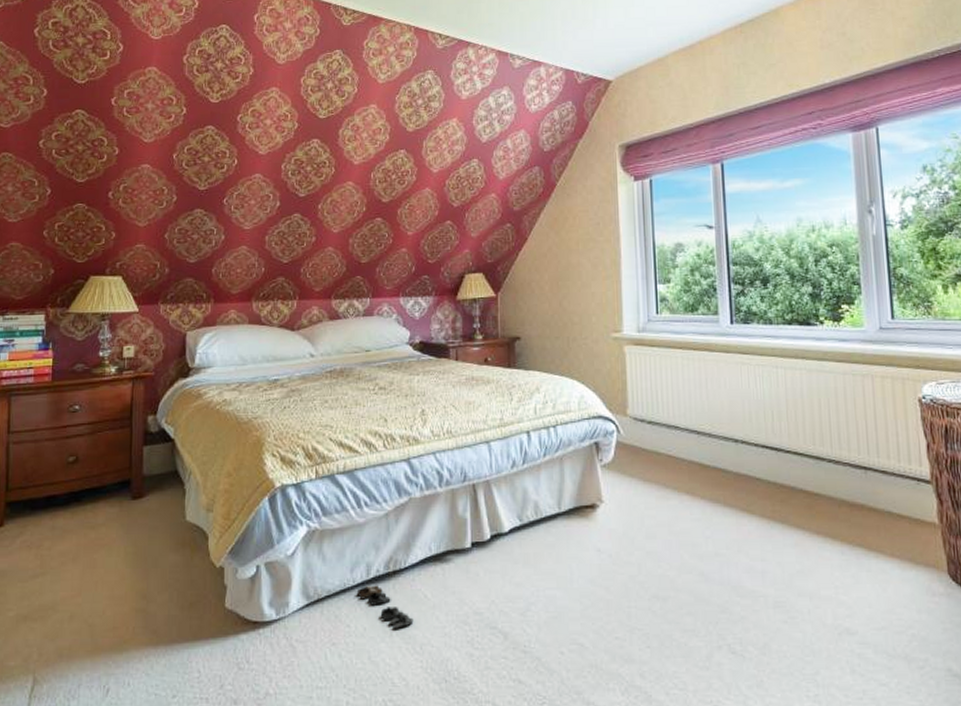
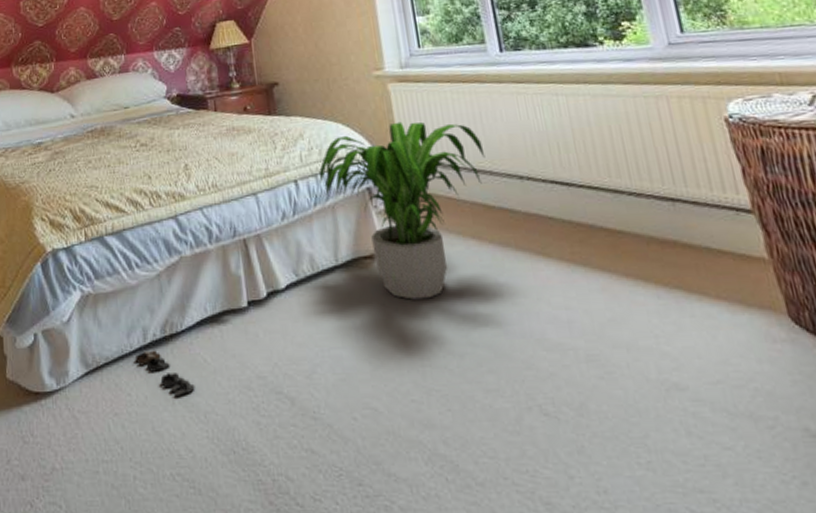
potted plant: none [551,382,707,547] -> present [319,121,486,300]

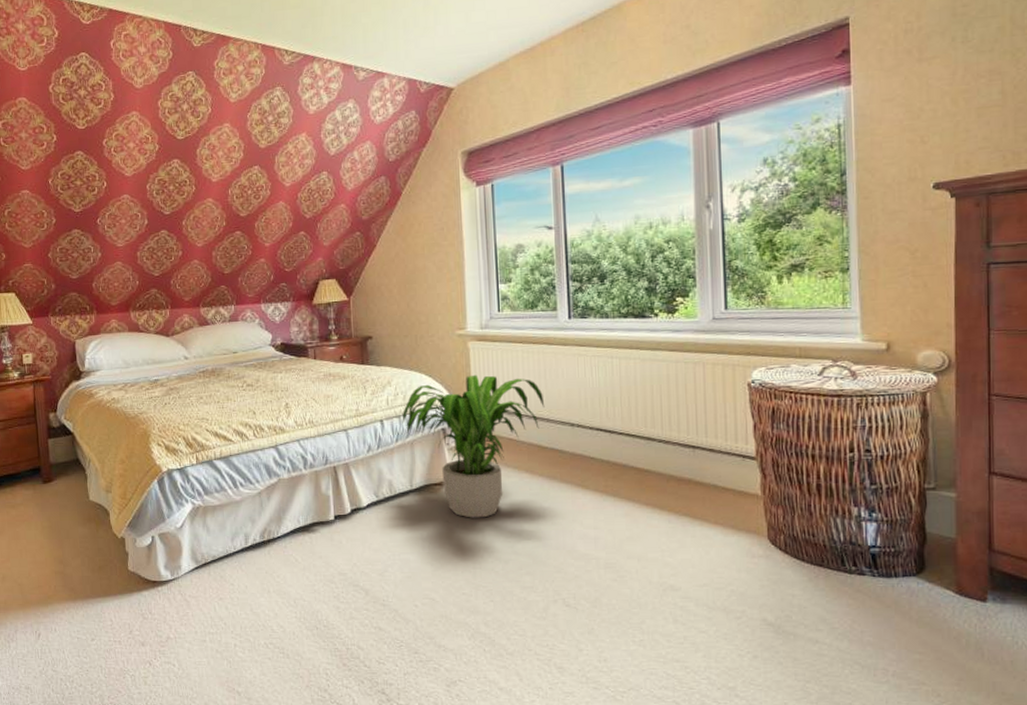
shoe: present [134,350,195,397] -> none [237,551,287,587]

